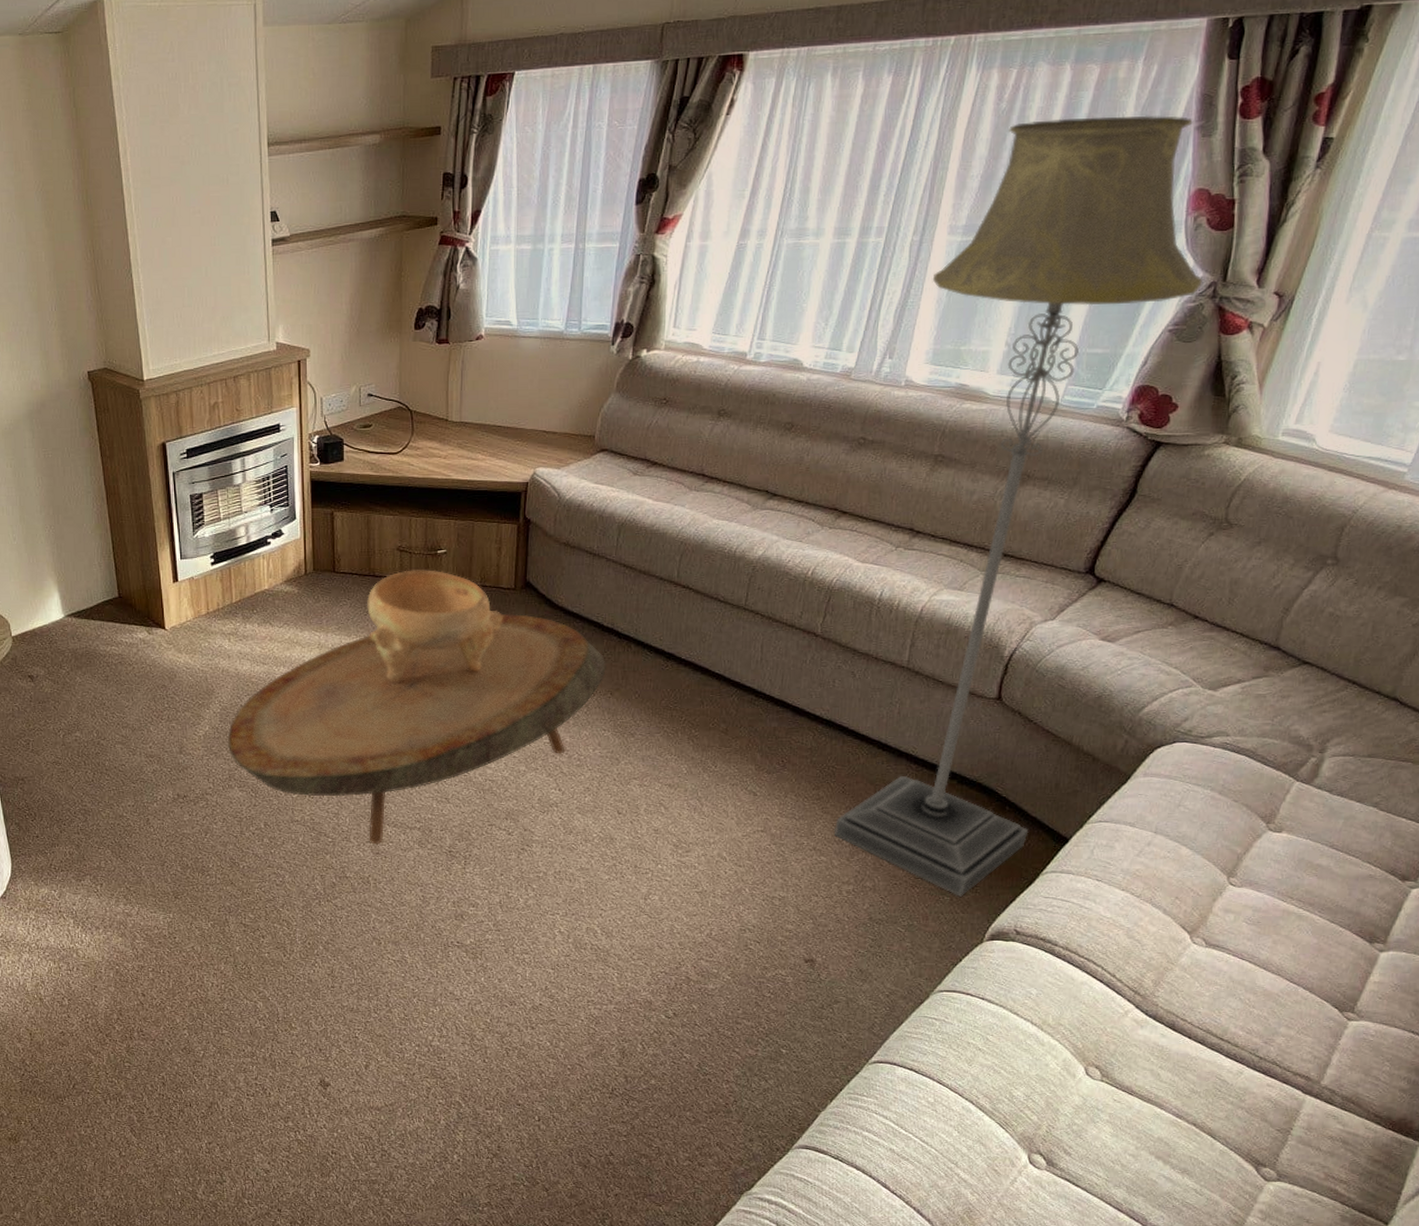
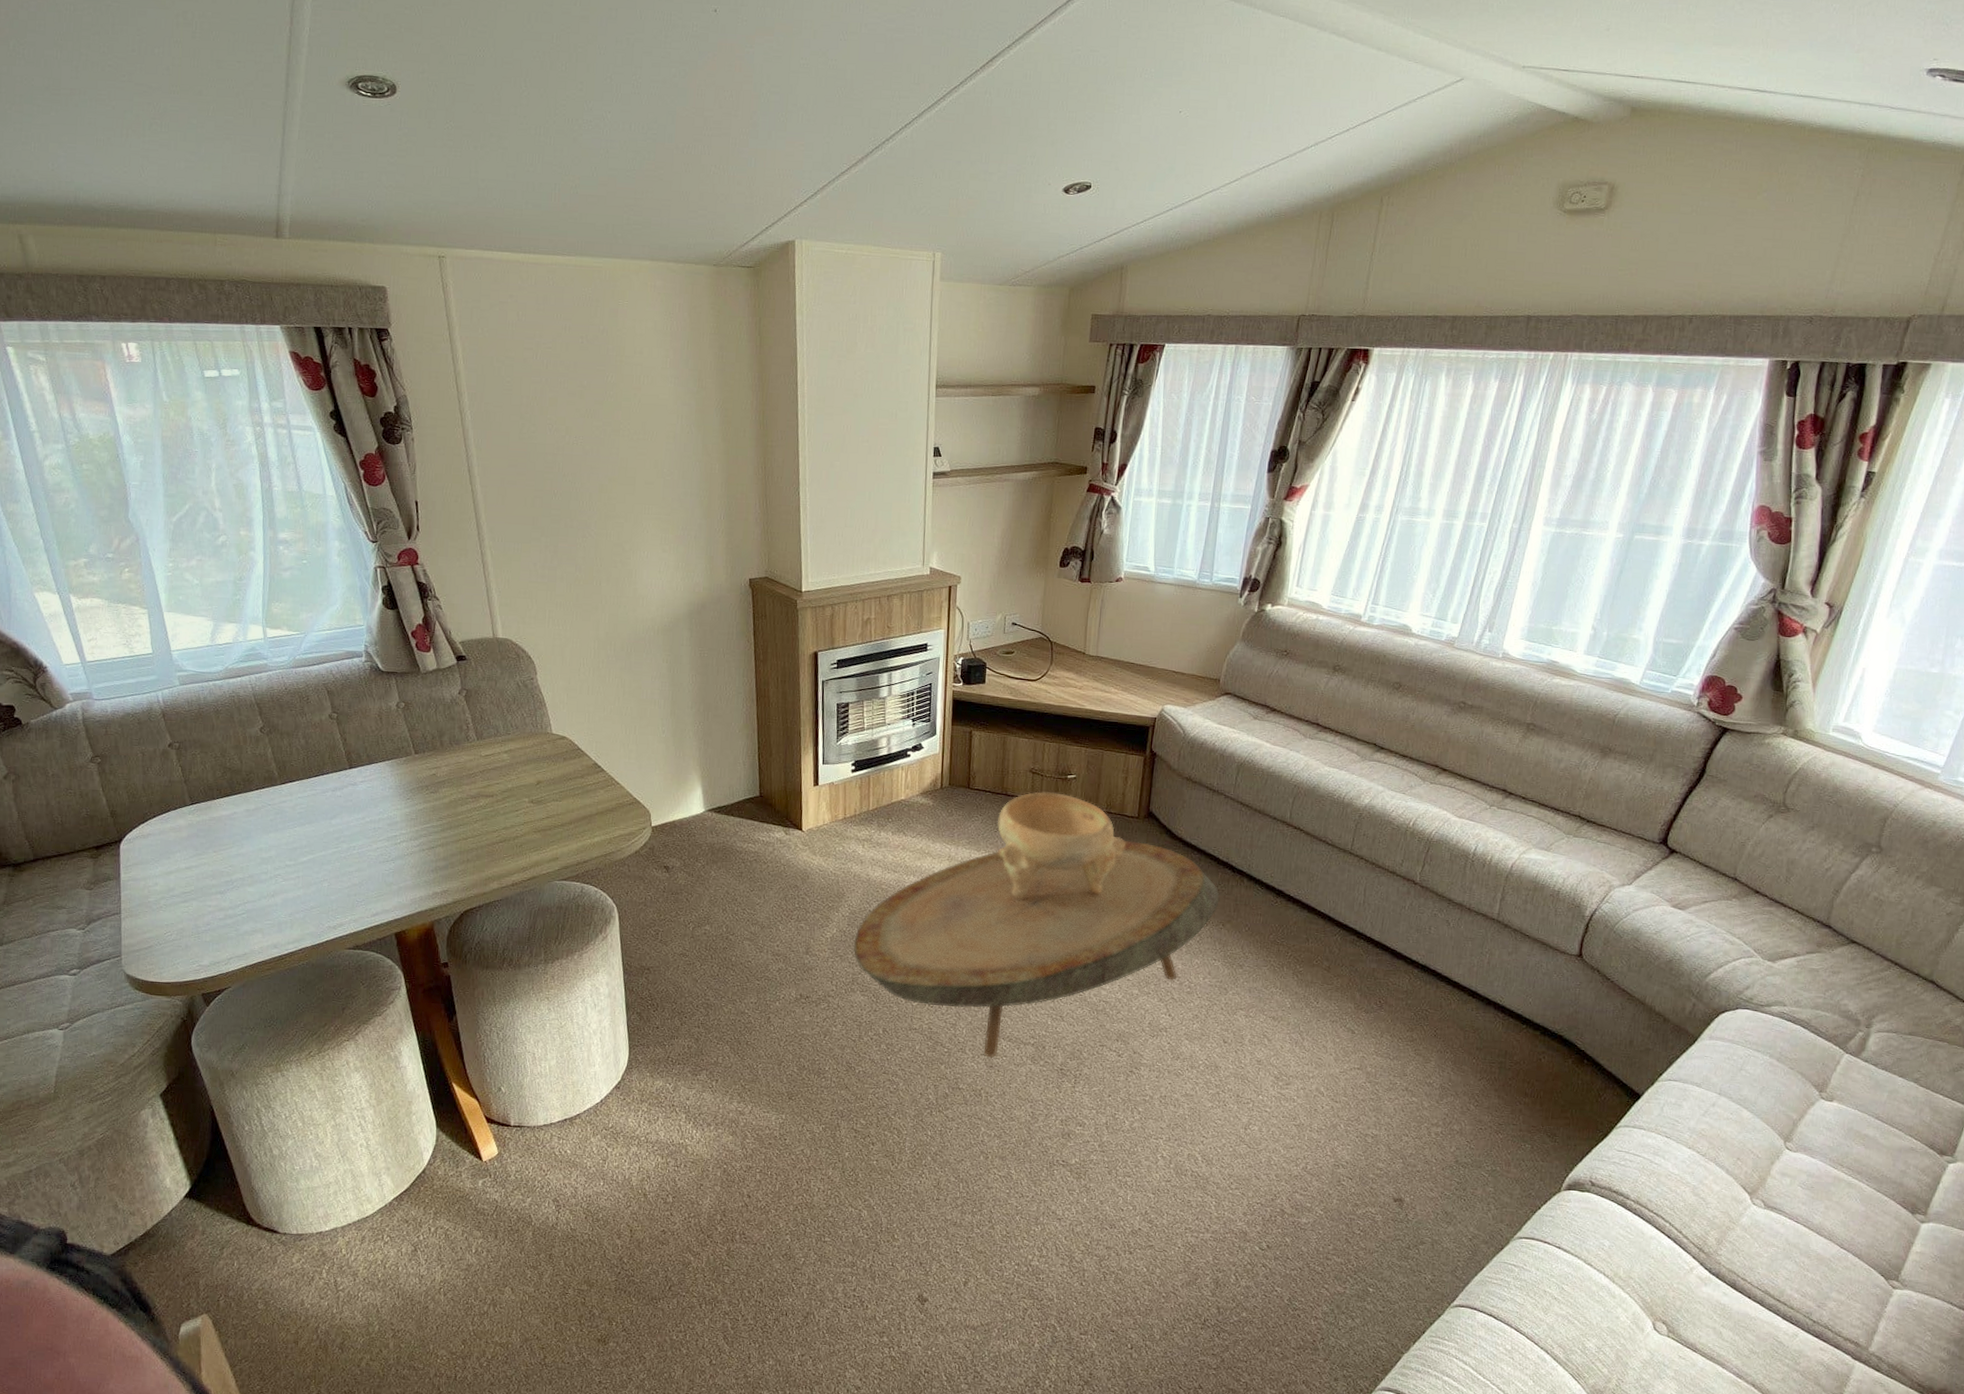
floor lamp: present [833,115,1204,897] -> none [1425,433,1765,1145]

